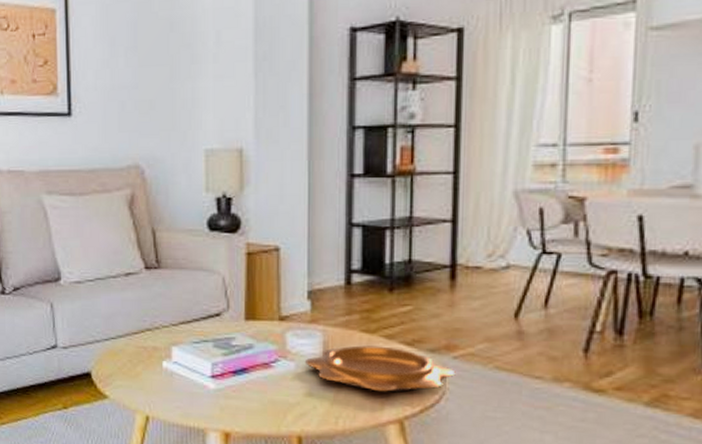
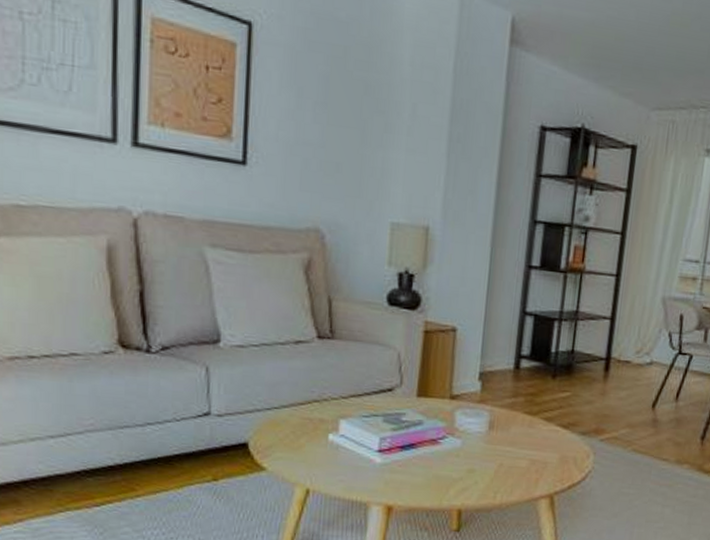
decorative bowl: present [304,345,456,392] -> none [470,426,601,470]

